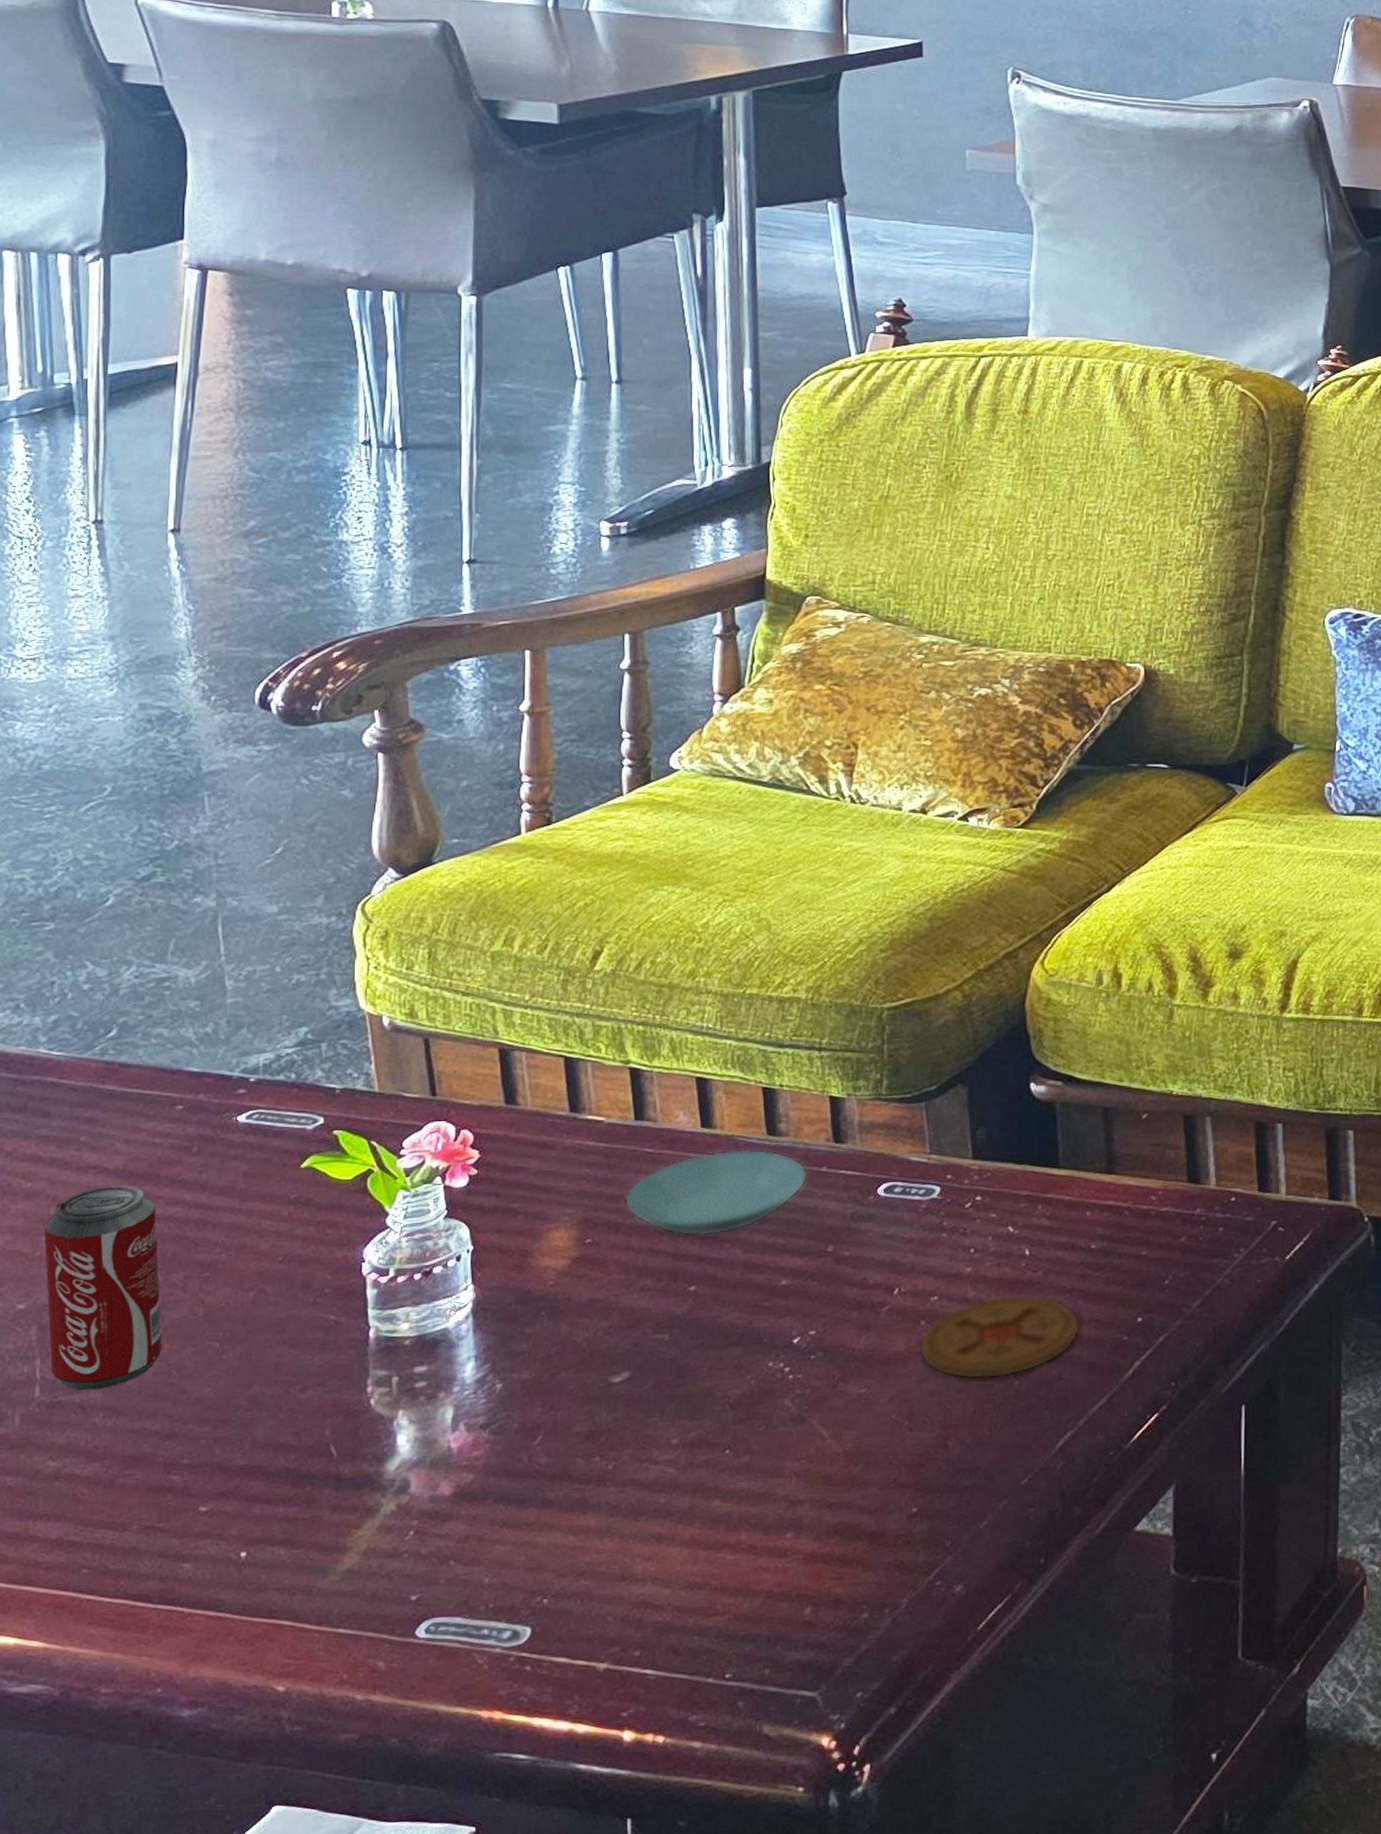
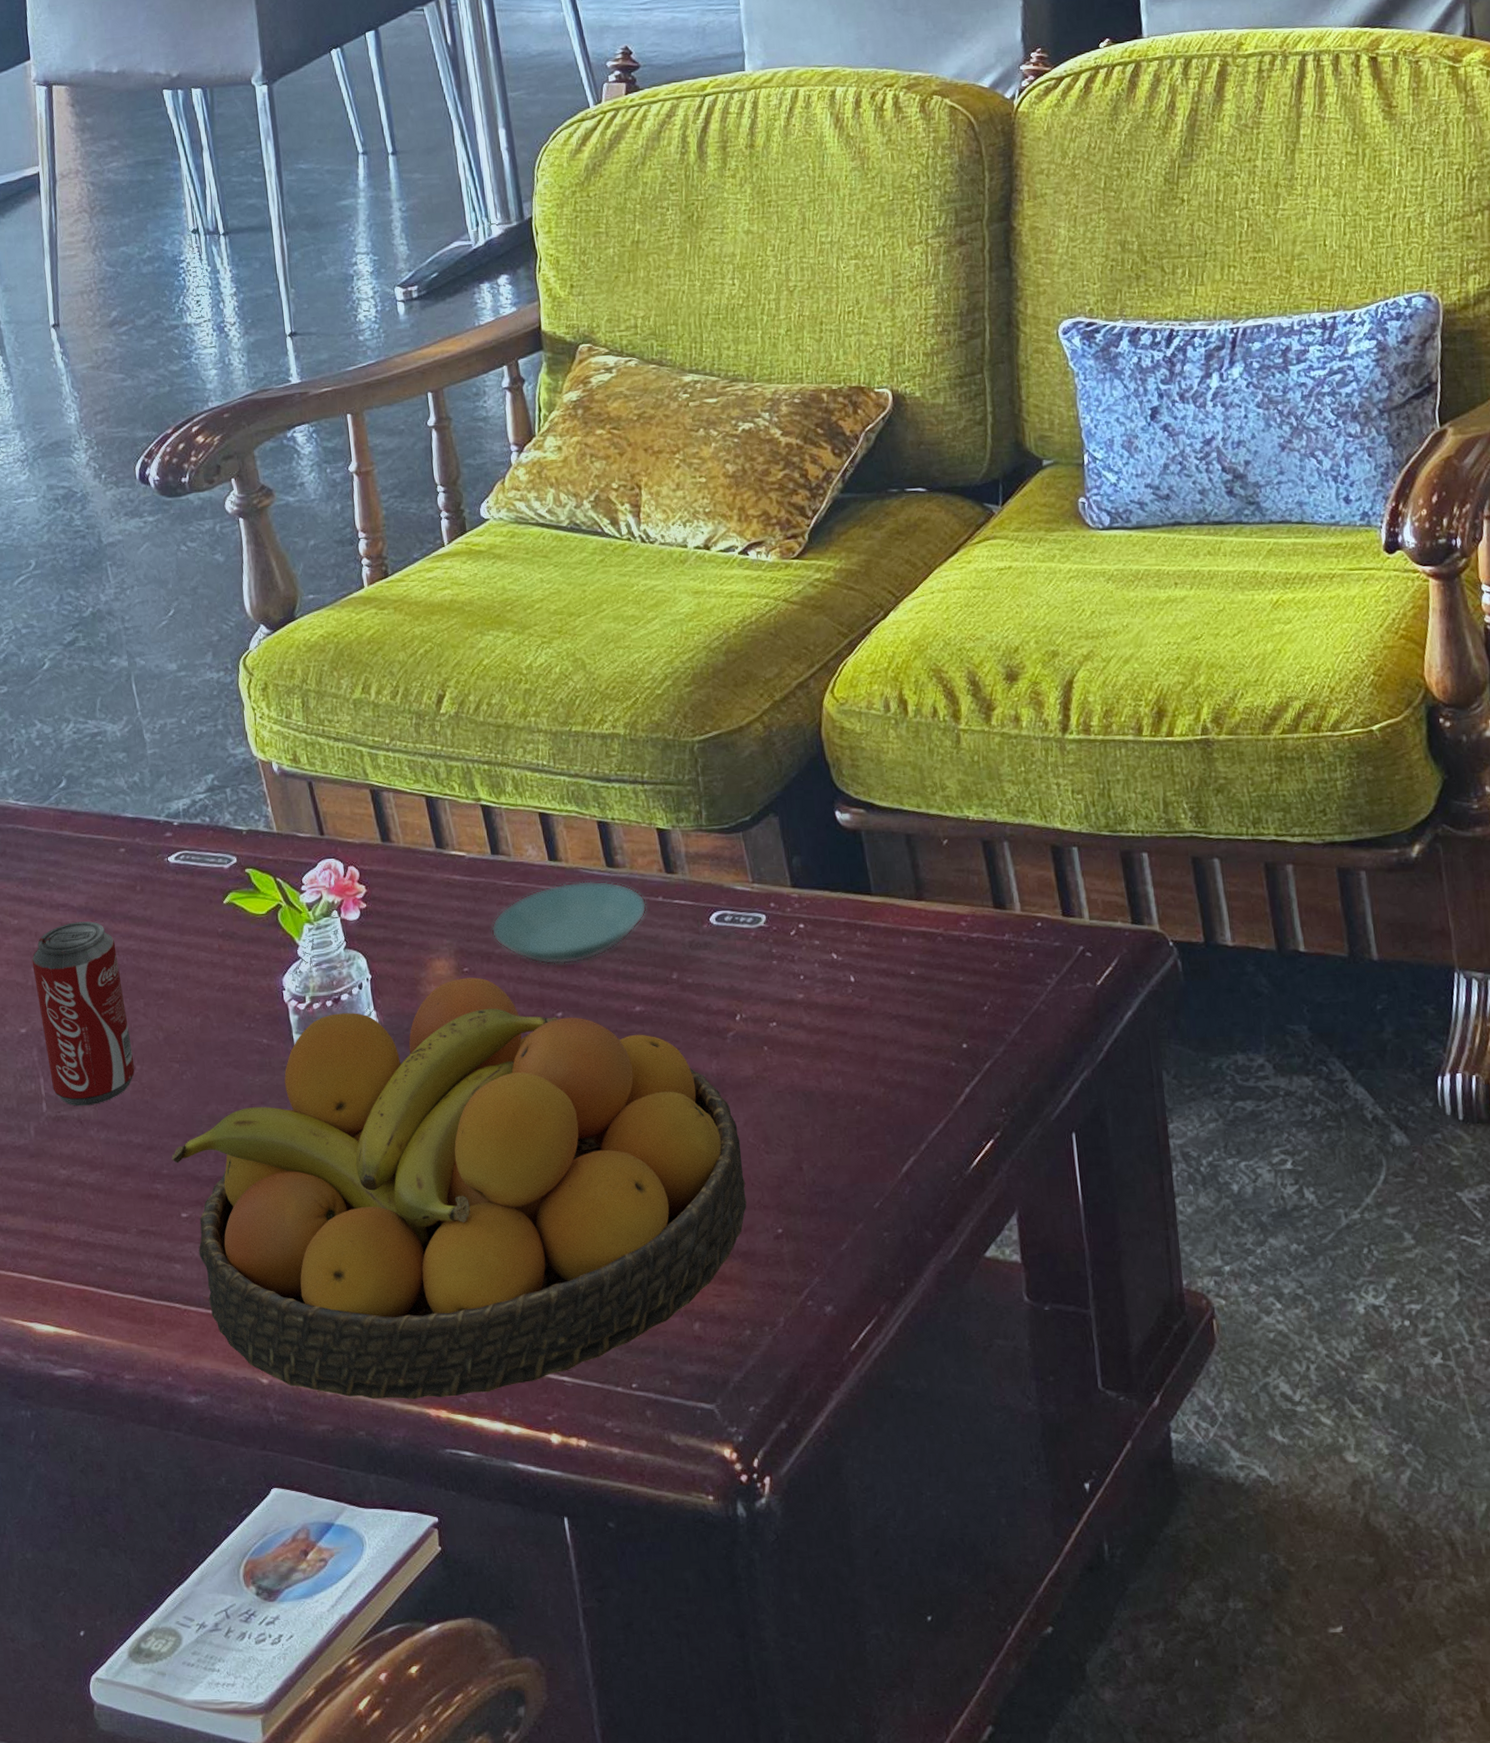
fruit bowl: none [195,1249,883,1703] -> present [171,977,747,1400]
coaster: present [919,1295,1080,1380] -> none [765,1021,910,1104]

